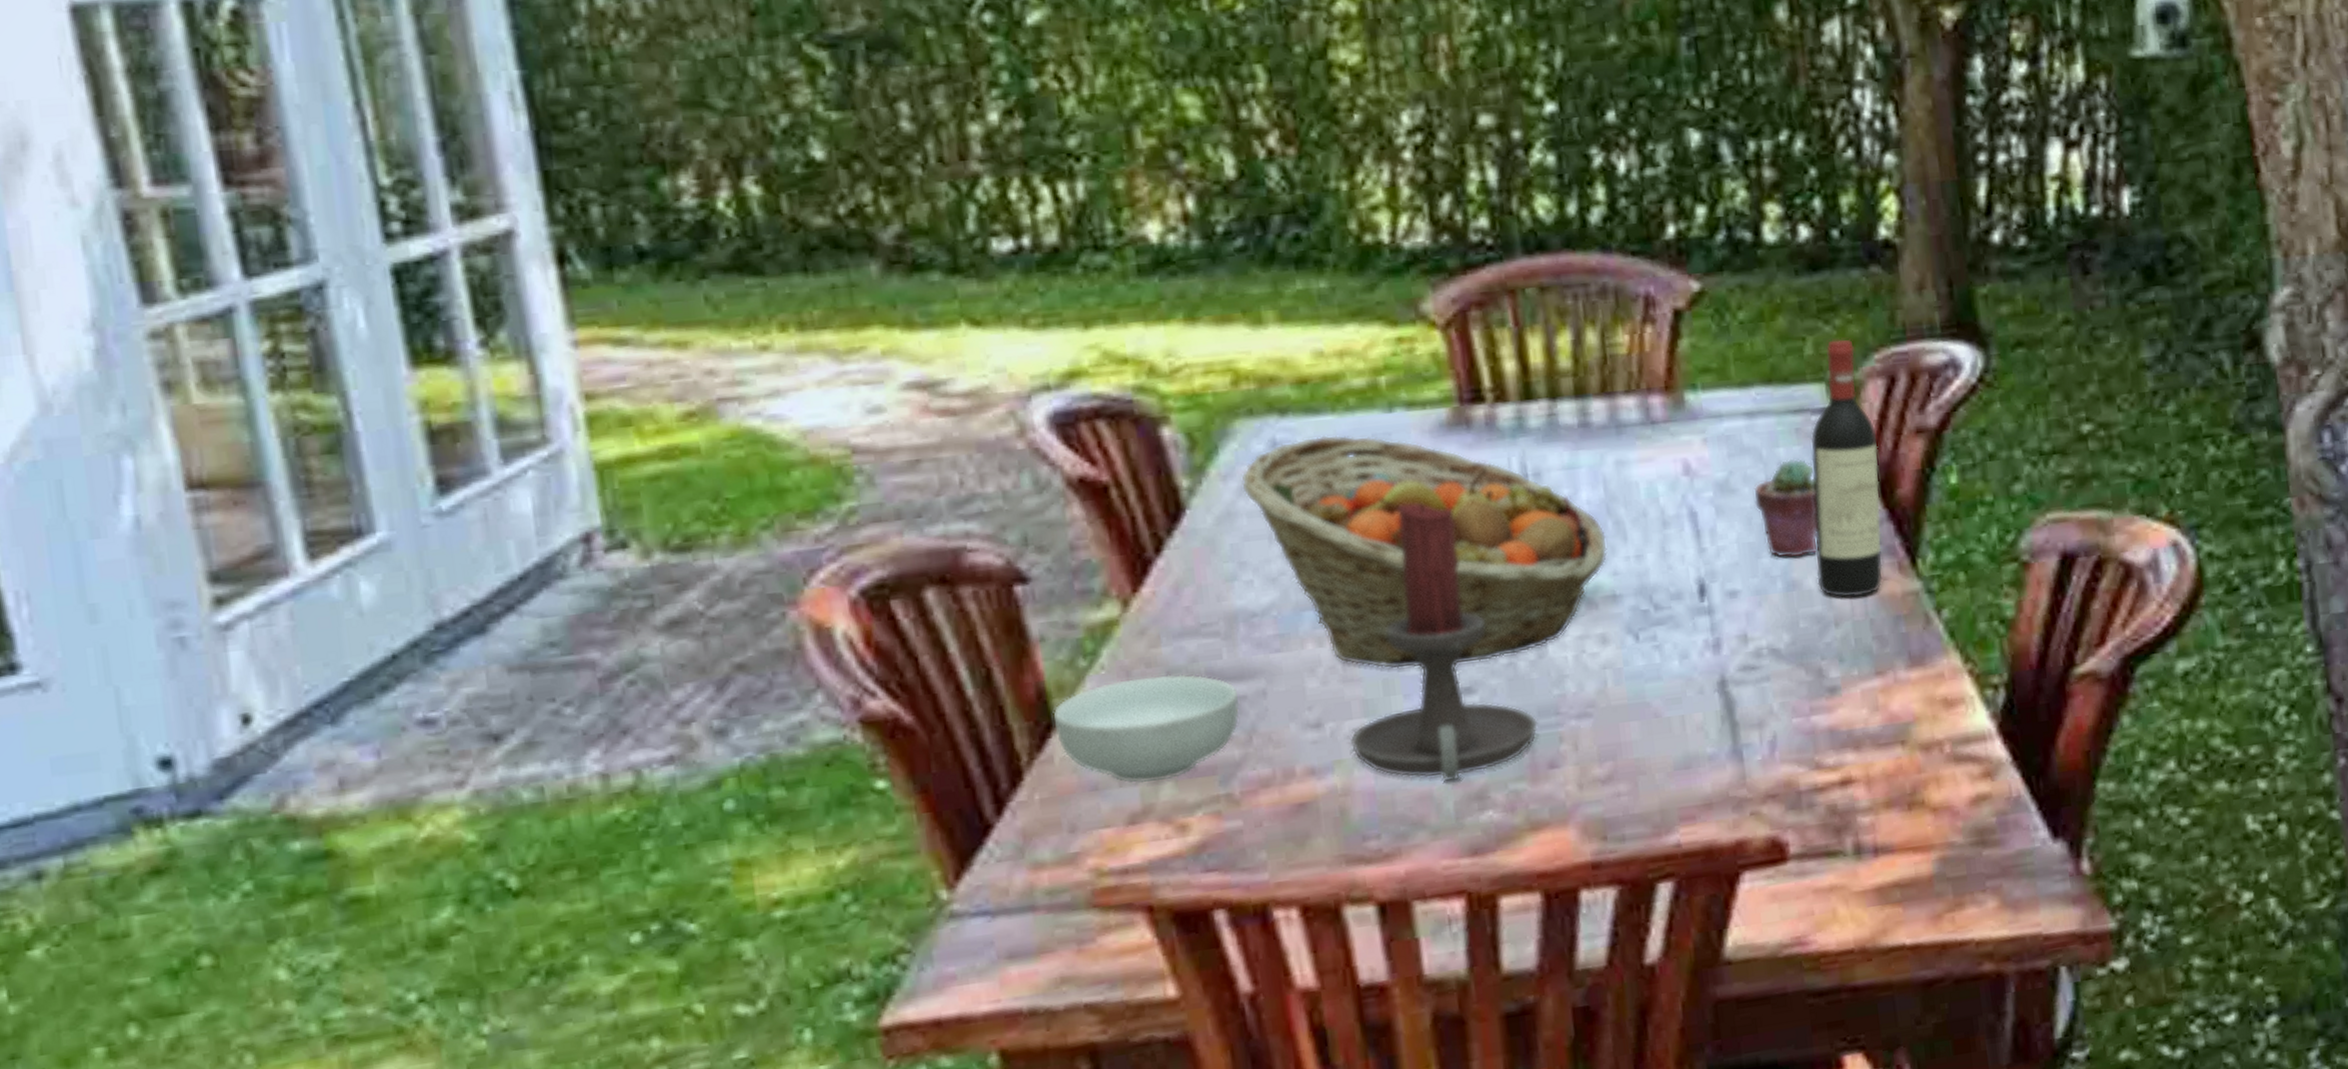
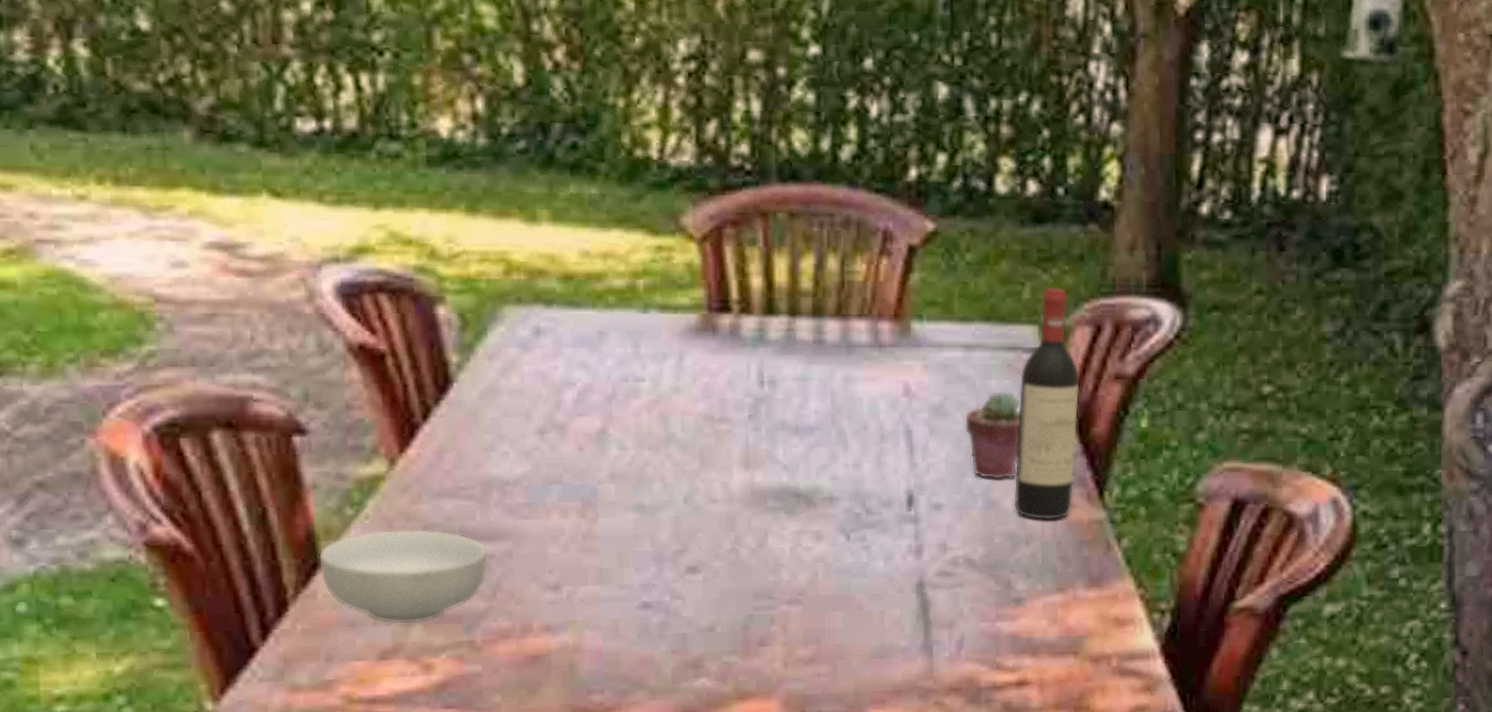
fruit basket: present [1241,434,1608,669] -> none [505,328,830,546]
candle holder: present [1349,502,1539,782] -> none [583,397,753,649]

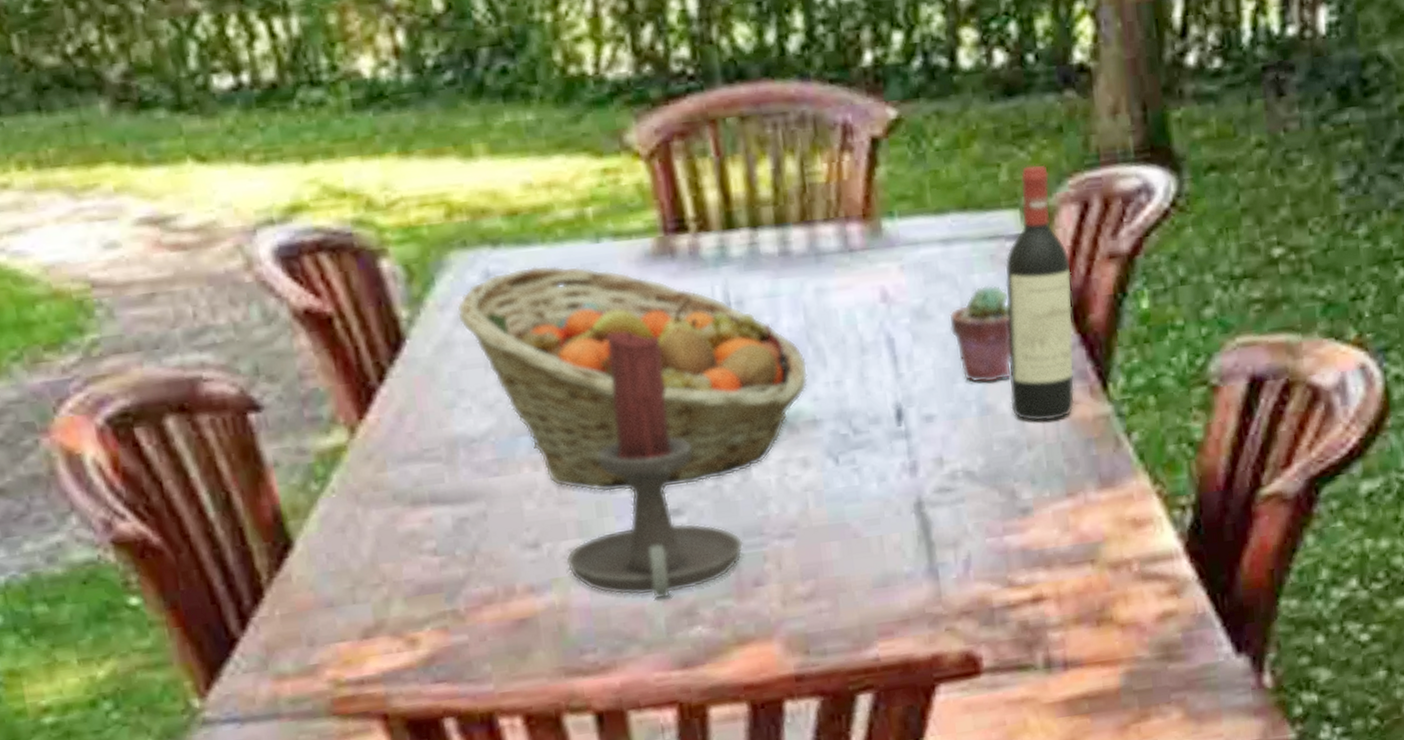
cereal bowl: present [319,529,488,624] -> none [288,497,463,601]
fruit basket: none [505,328,830,546] -> present [457,265,808,492]
candle holder: none [583,397,753,649] -> present [565,330,744,599]

